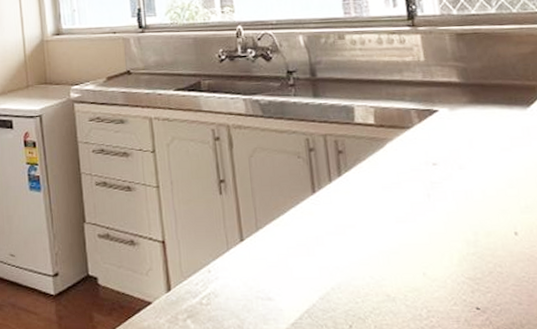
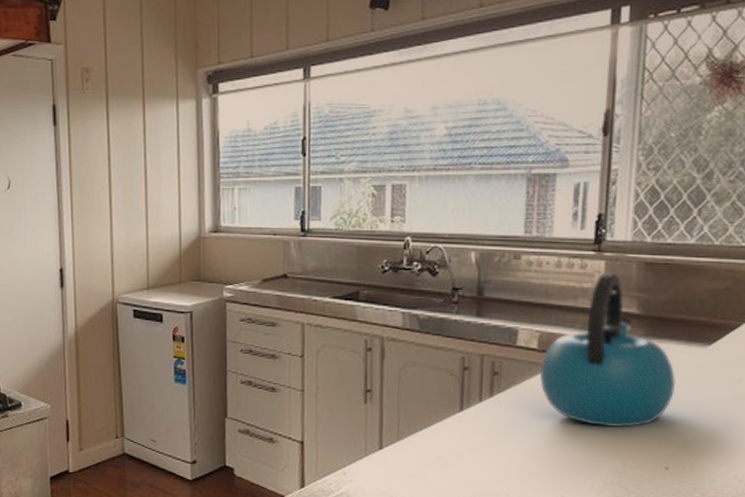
kettle: none [380,46,507,197] -> present [539,273,676,427]

